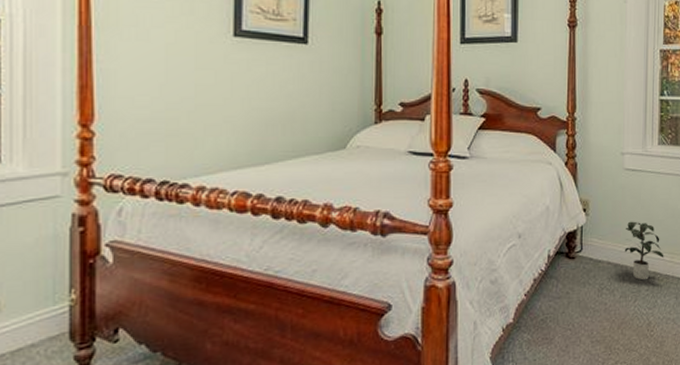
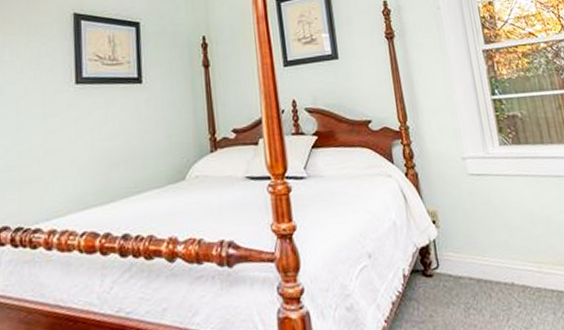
potted plant: present [624,221,664,281] -> none [482,229,531,296]

